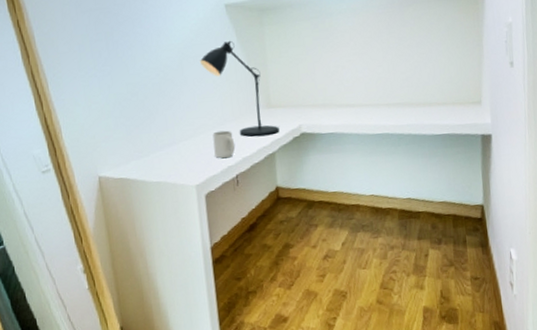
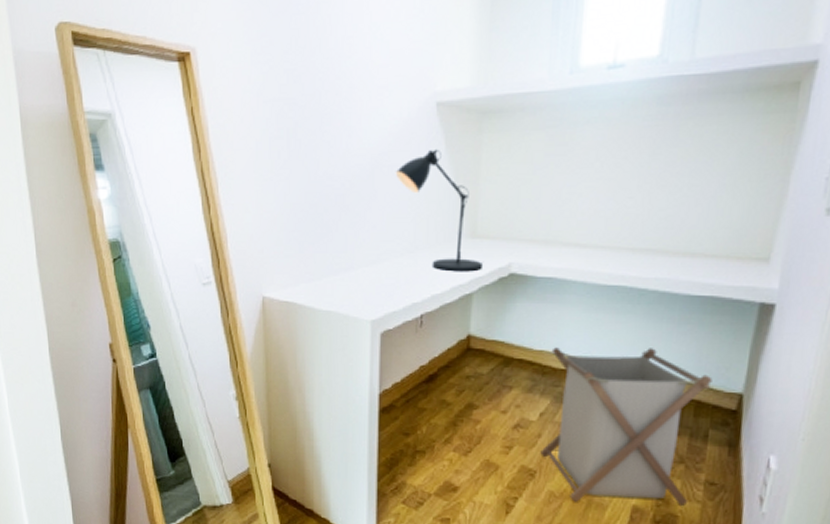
mug: present [212,130,236,159] -> none [398,260,425,293]
laundry basket: none [342,178,461,313] -> present [540,347,713,506]

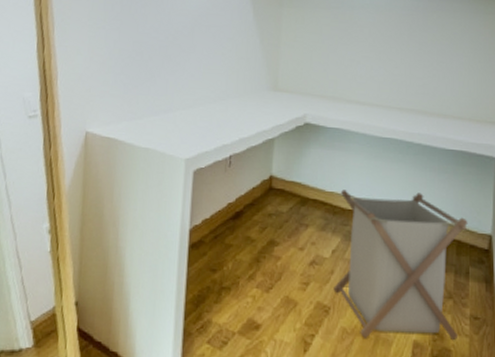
desk lamp: present [395,149,483,272] -> none [211,16,283,120]

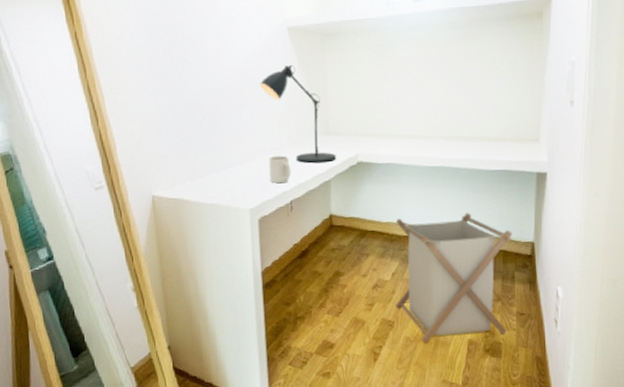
desk lamp: none [211,16,283,120] -> present [259,64,336,164]
mug: none [211,105,234,136] -> present [269,155,291,184]

